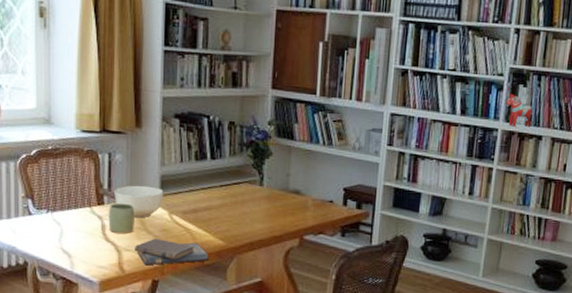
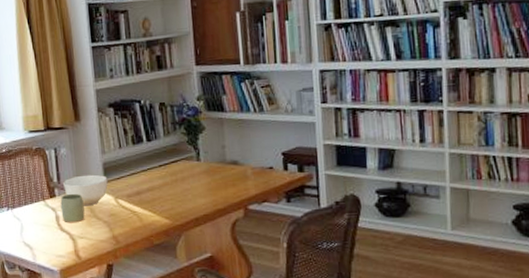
diary: present [134,239,209,266] -> none [87,224,157,251]
decorative figurine: present [506,93,533,128] -> none [446,28,480,64]

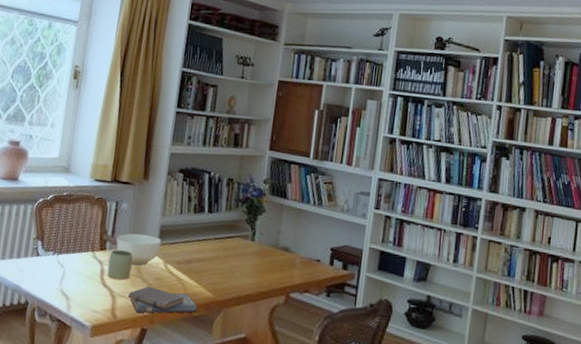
diary: none [87,224,157,251] -> present [127,286,197,313]

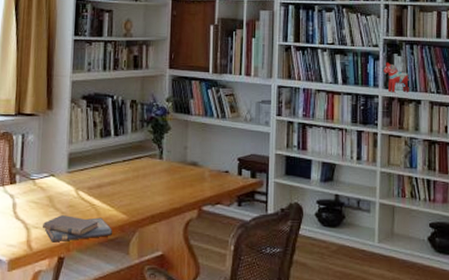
mug: present [107,249,133,280] -> none [19,181,44,212]
bowl: present [116,233,162,266] -> none [25,163,71,196]
decorative figurine: none [489,165,516,199] -> present [383,62,409,93]

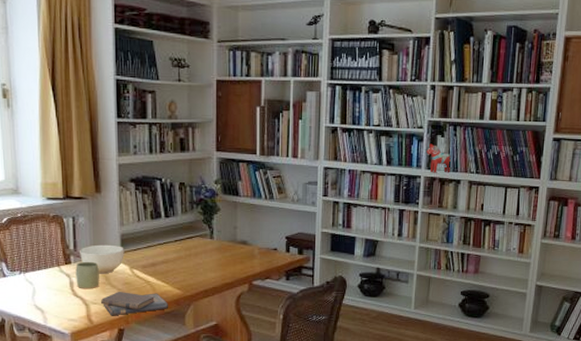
mug: none [19,181,44,212] -> present [75,261,99,289]
bowl: none [25,163,71,196] -> present [78,244,125,274]

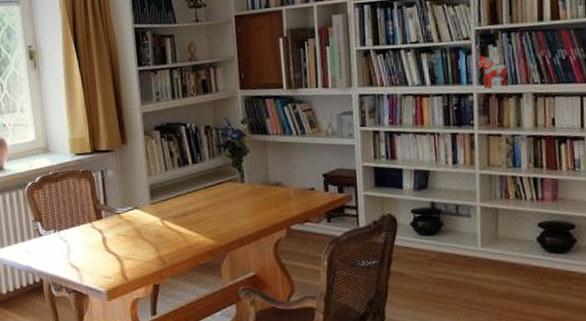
mug: present [75,261,99,289] -> none [107,215,132,245]
bowl: present [78,244,125,274] -> none [109,196,155,228]
diary: present [100,292,168,316] -> none [133,244,203,271]

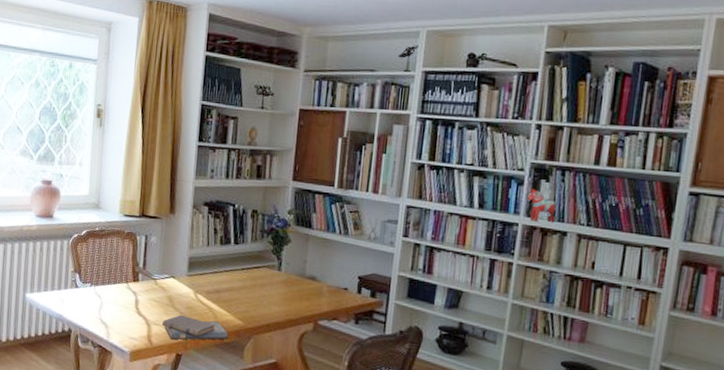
diary: none [133,244,203,271] -> present [161,315,228,340]

